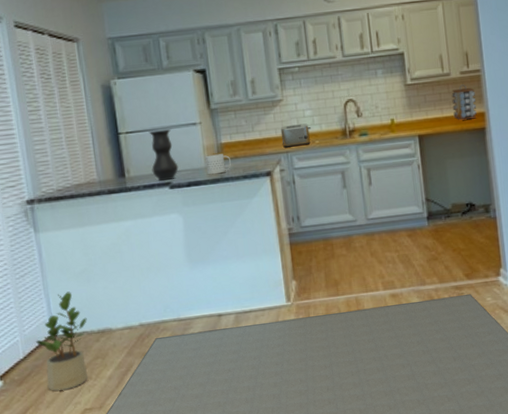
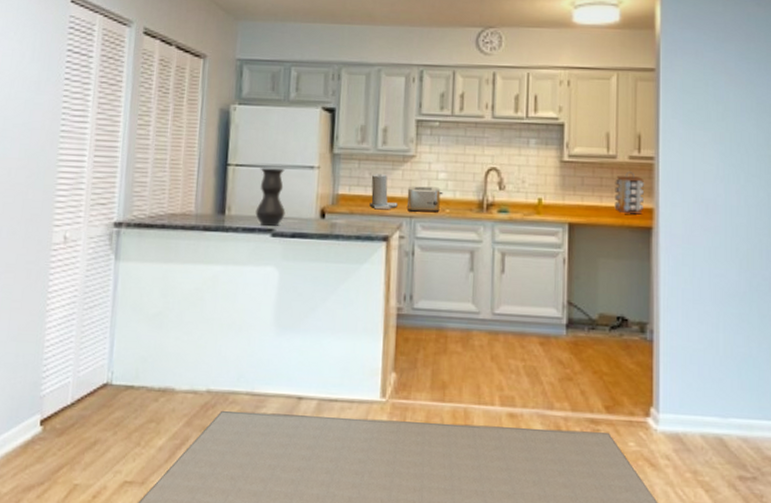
potted plant: present [36,291,88,391] -> none [89,335,150,453]
mug: present [204,153,232,175] -> none [316,205,346,229]
paper towel: none [247,119,274,151] -> present [369,173,398,210]

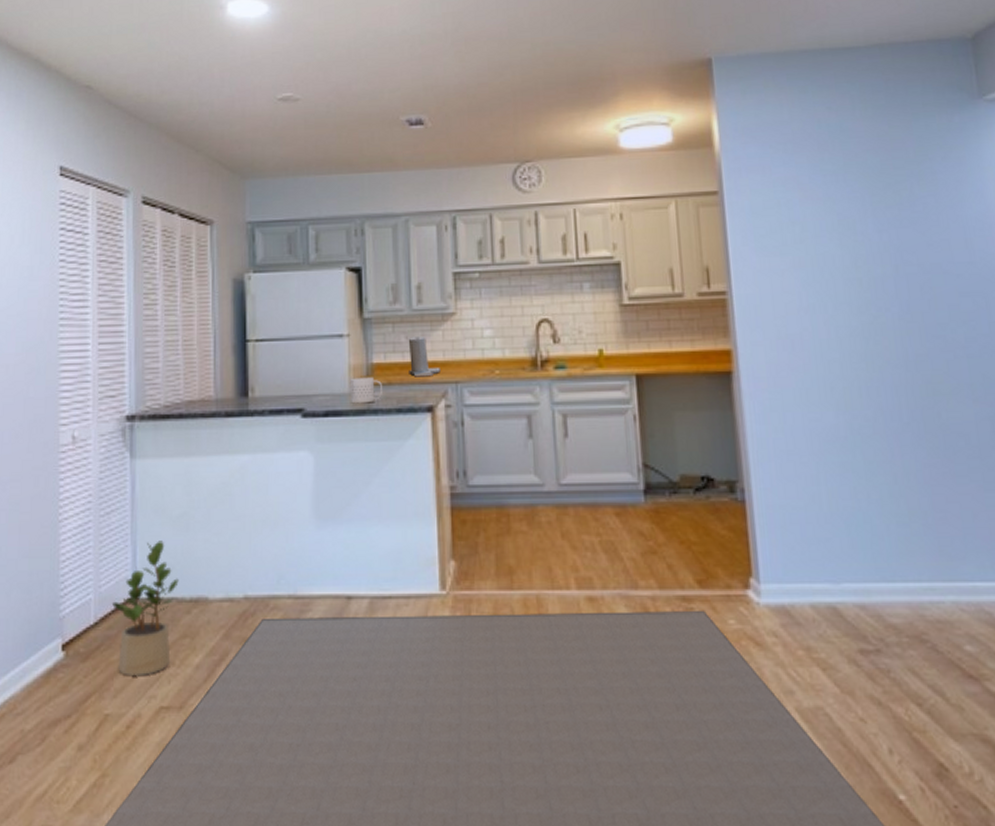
potted plant: none [89,335,150,453] -> present [112,540,179,675]
vase: present [255,167,286,226] -> none [282,340,315,405]
mug: none [316,205,346,229] -> present [349,377,384,404]
toaster: present [406,186,443,213] -> none [450,346,490,378]
spice rack: present [614,171,645,215] -> none [684,310,720,359]

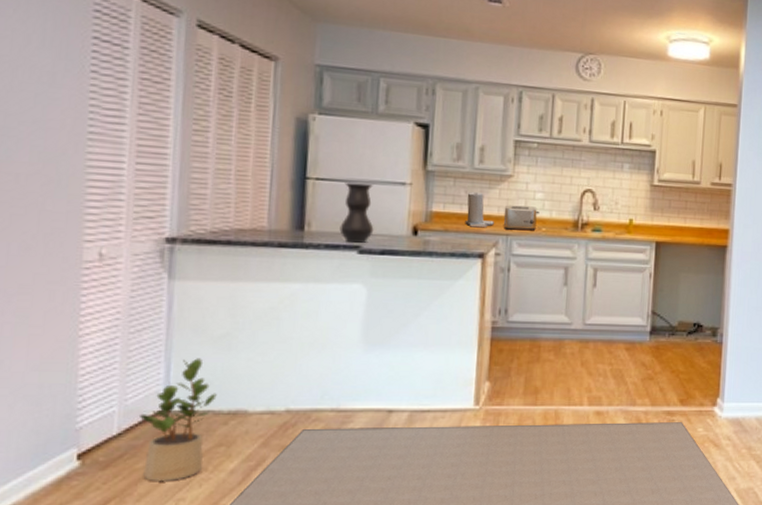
vase: none [282,340,315,405] -> present [339,181,374,243]
mug: present [349,377,384,404] -> none [408,222,440,246]
toaster: none [450,346,490,378] -> present [503,205,540,231]

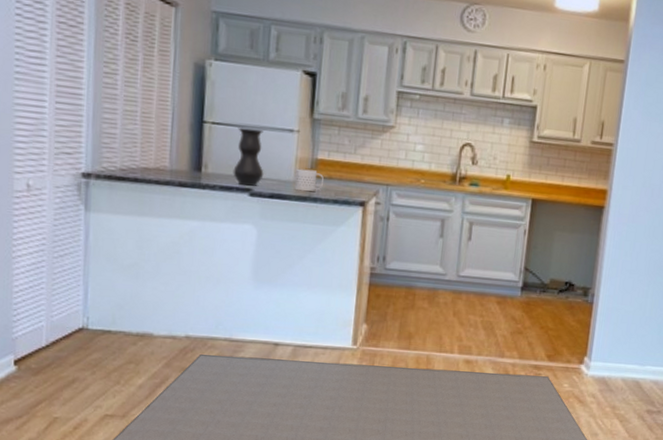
potted plant: present [140,358,217,481] -> none [64,284,127,390]
mug: none [408,222,440,246] -> present [294,168,324,193]
paper towel: present [465,192,494,228] -> none [348,141,375,177]
toaster: present [503,205,540,231] -> none [384,155,419,183]

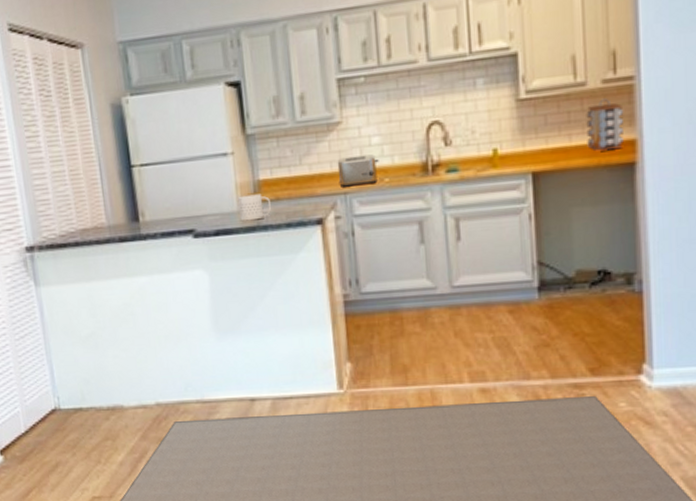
vase: present [233,127,264,186] -> none [167,161,205,227]
toaster: none [384,155,419,183] -> present [337,154,379,189]
spice rack: none [574,155,603,195] -> present [586,98,624,152]

